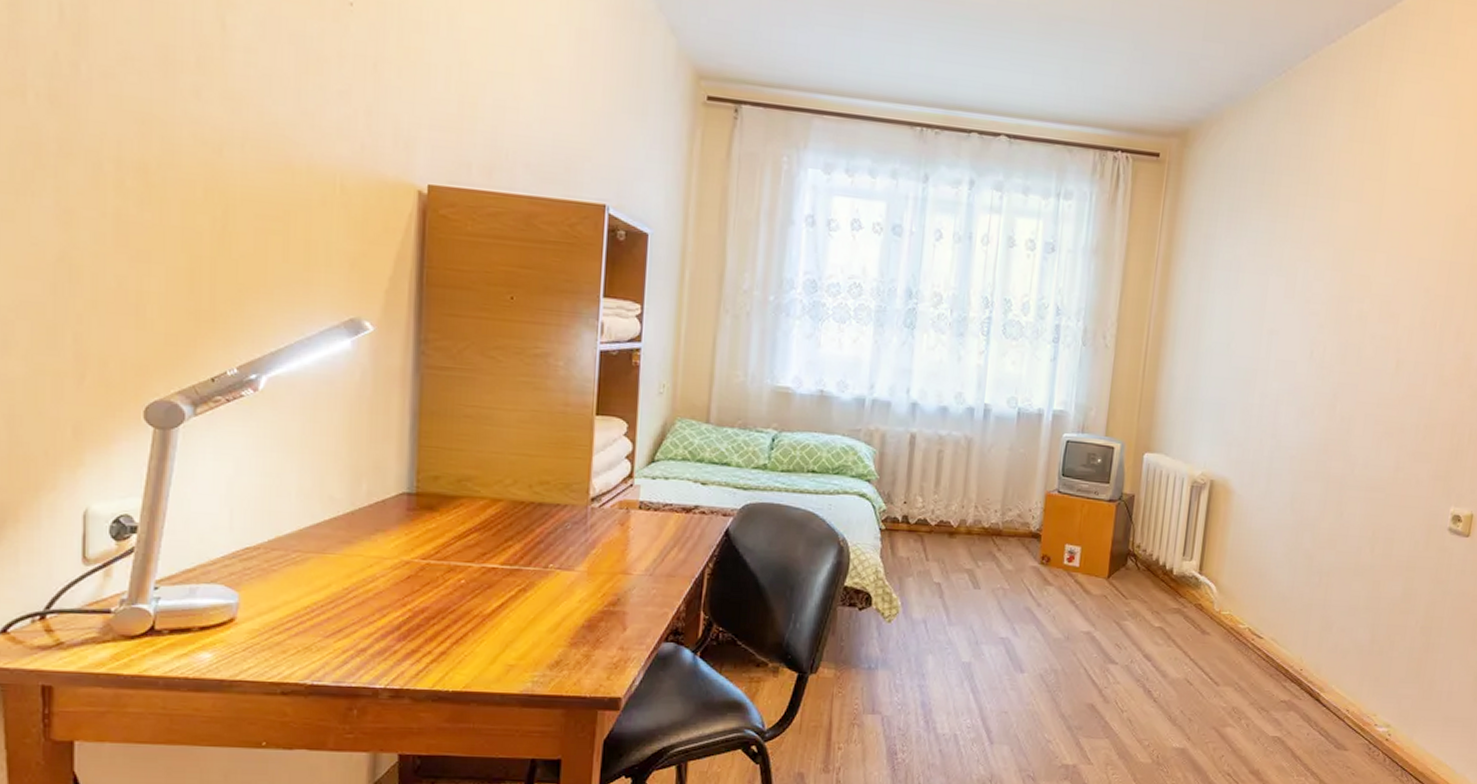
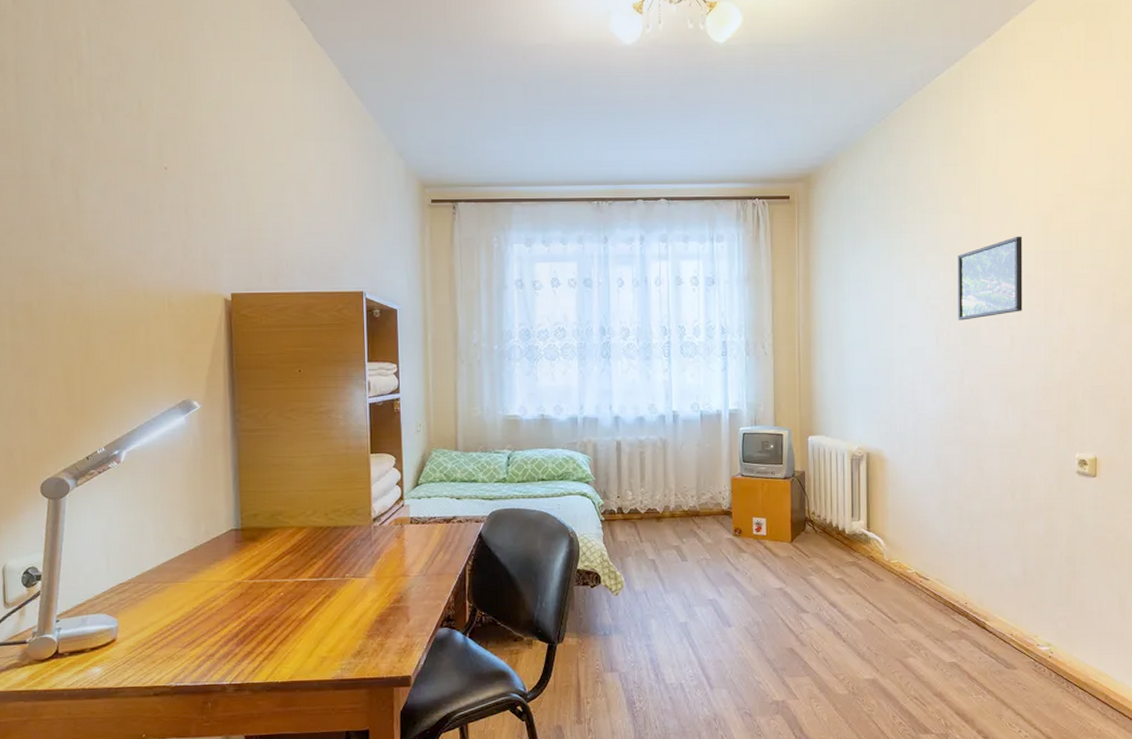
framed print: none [1339,239,1428,334] -> present [958,236,1023,321]

